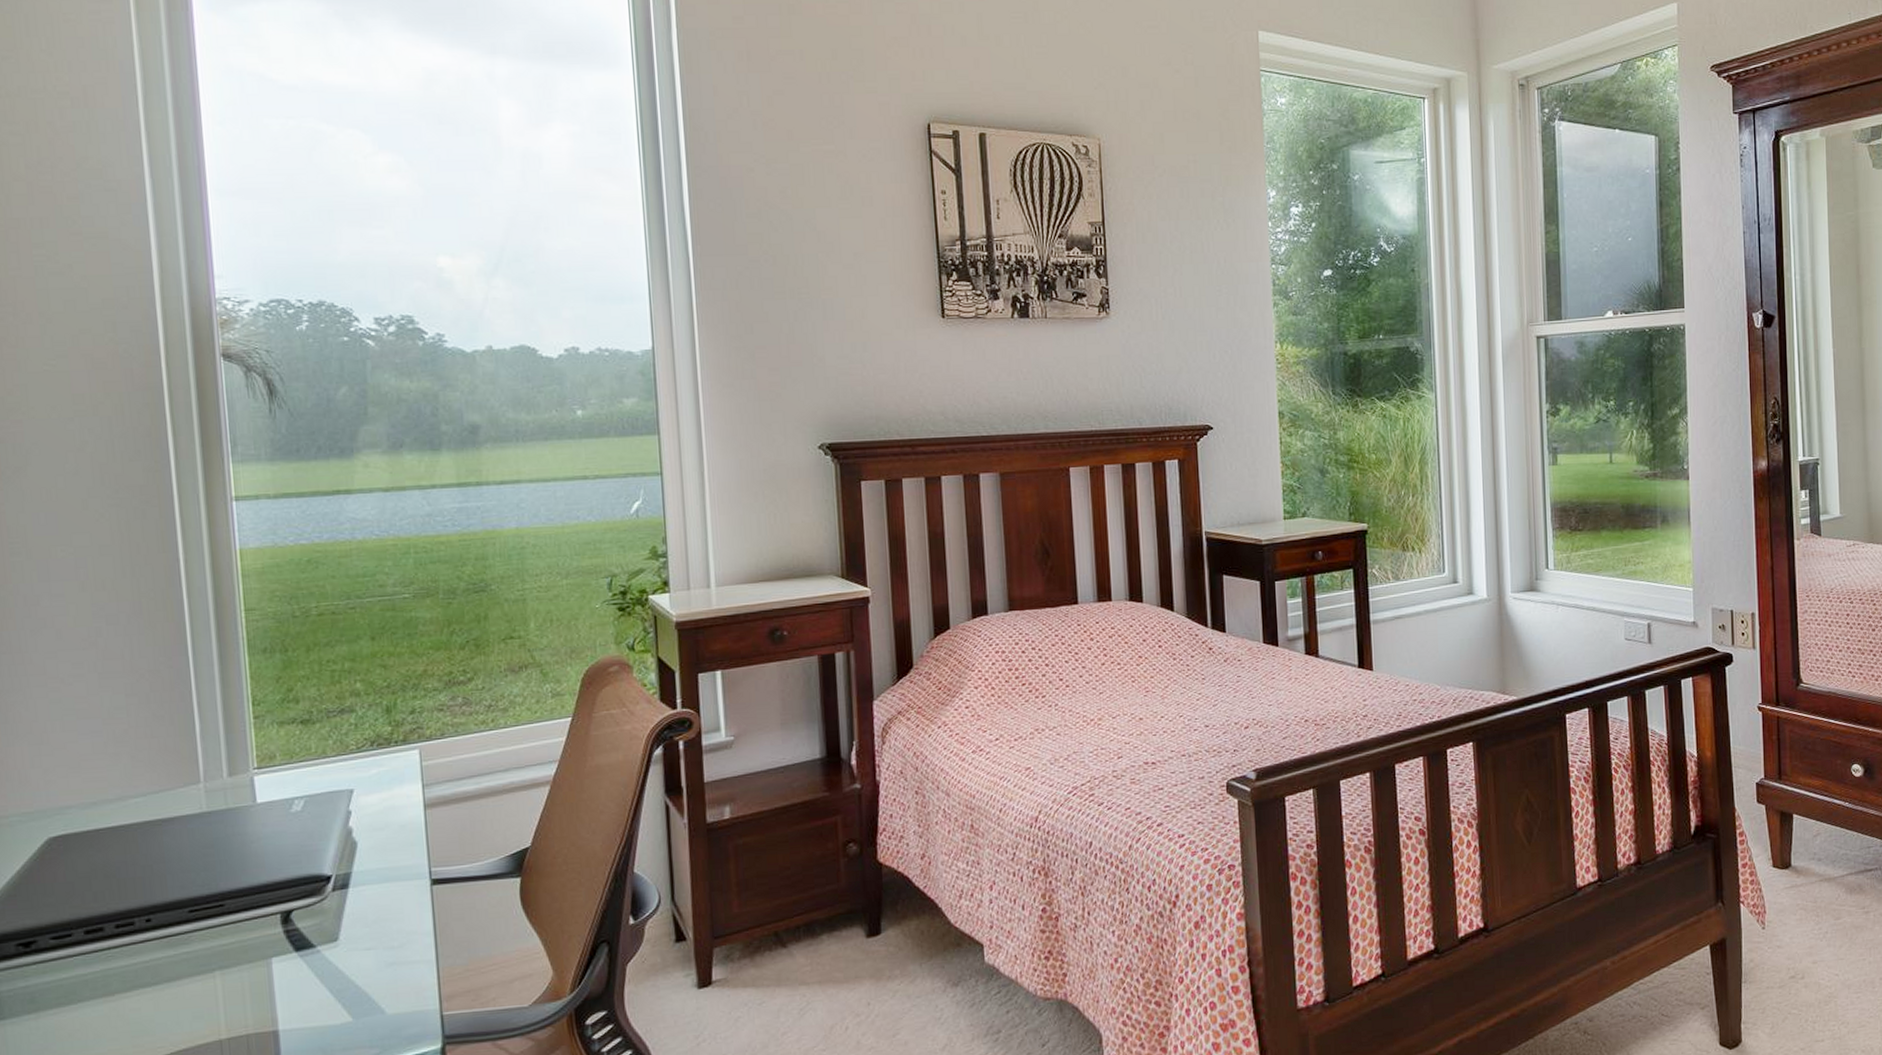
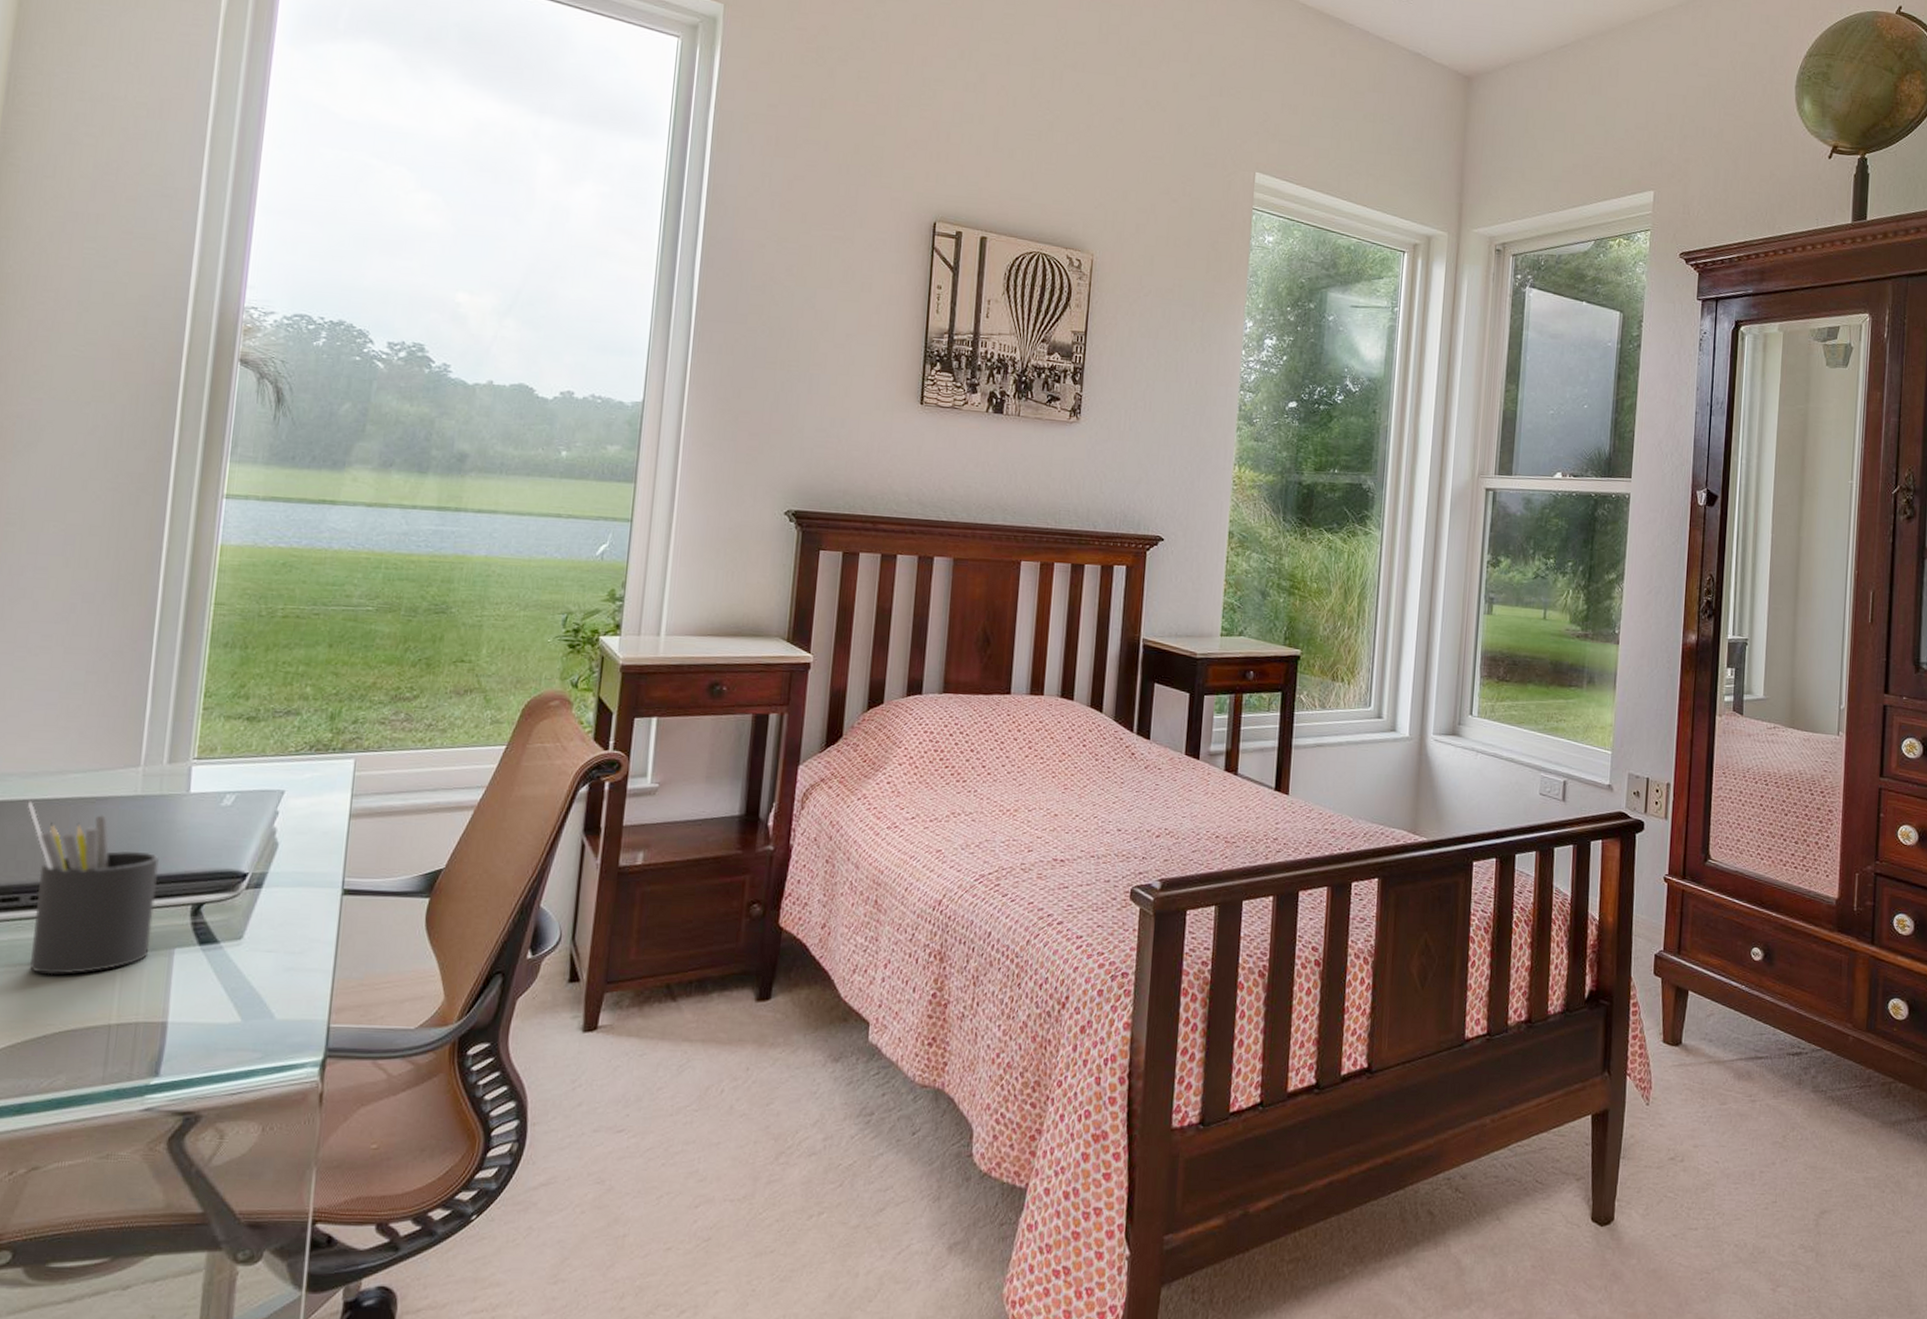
pen holder: none [93,831,246,1000] -> present [28,801,159,975]

